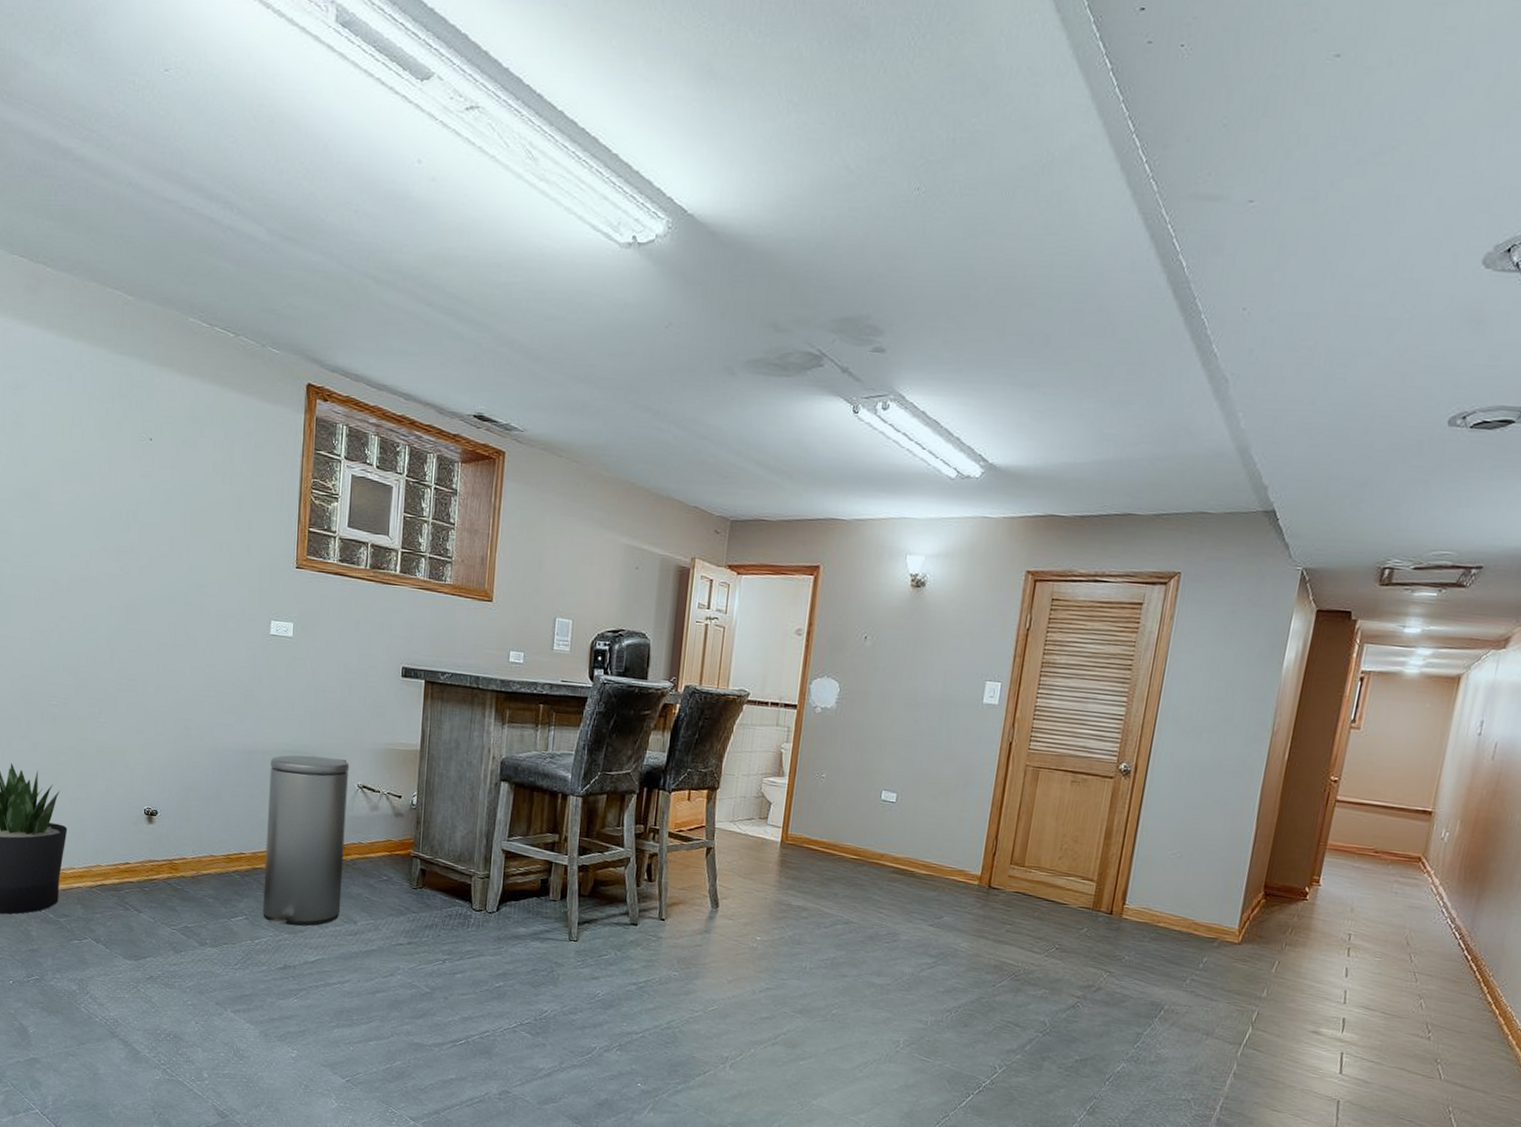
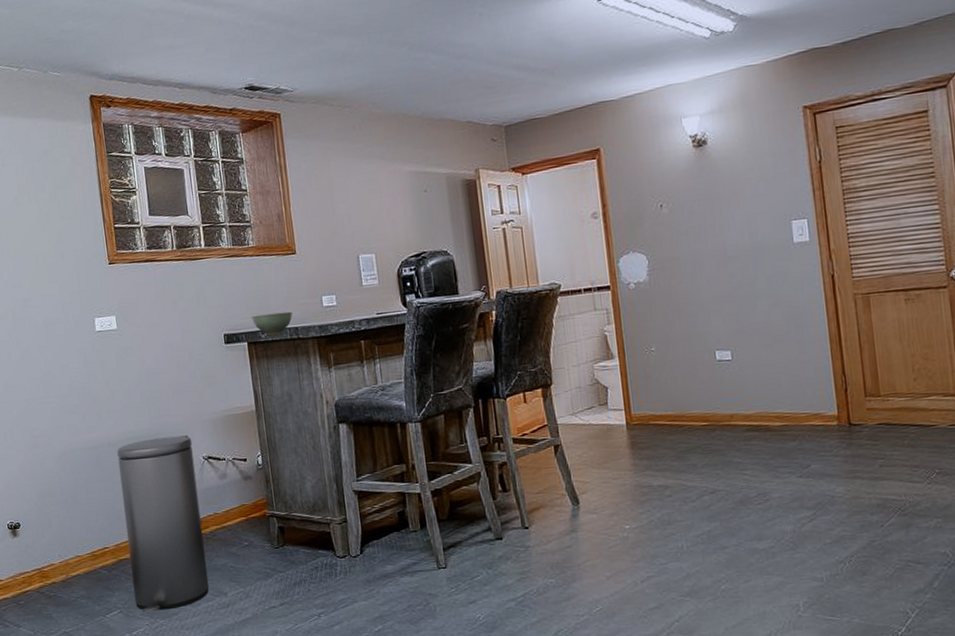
bowl: none [434,654,478,681] -> present [251,311,293,336]

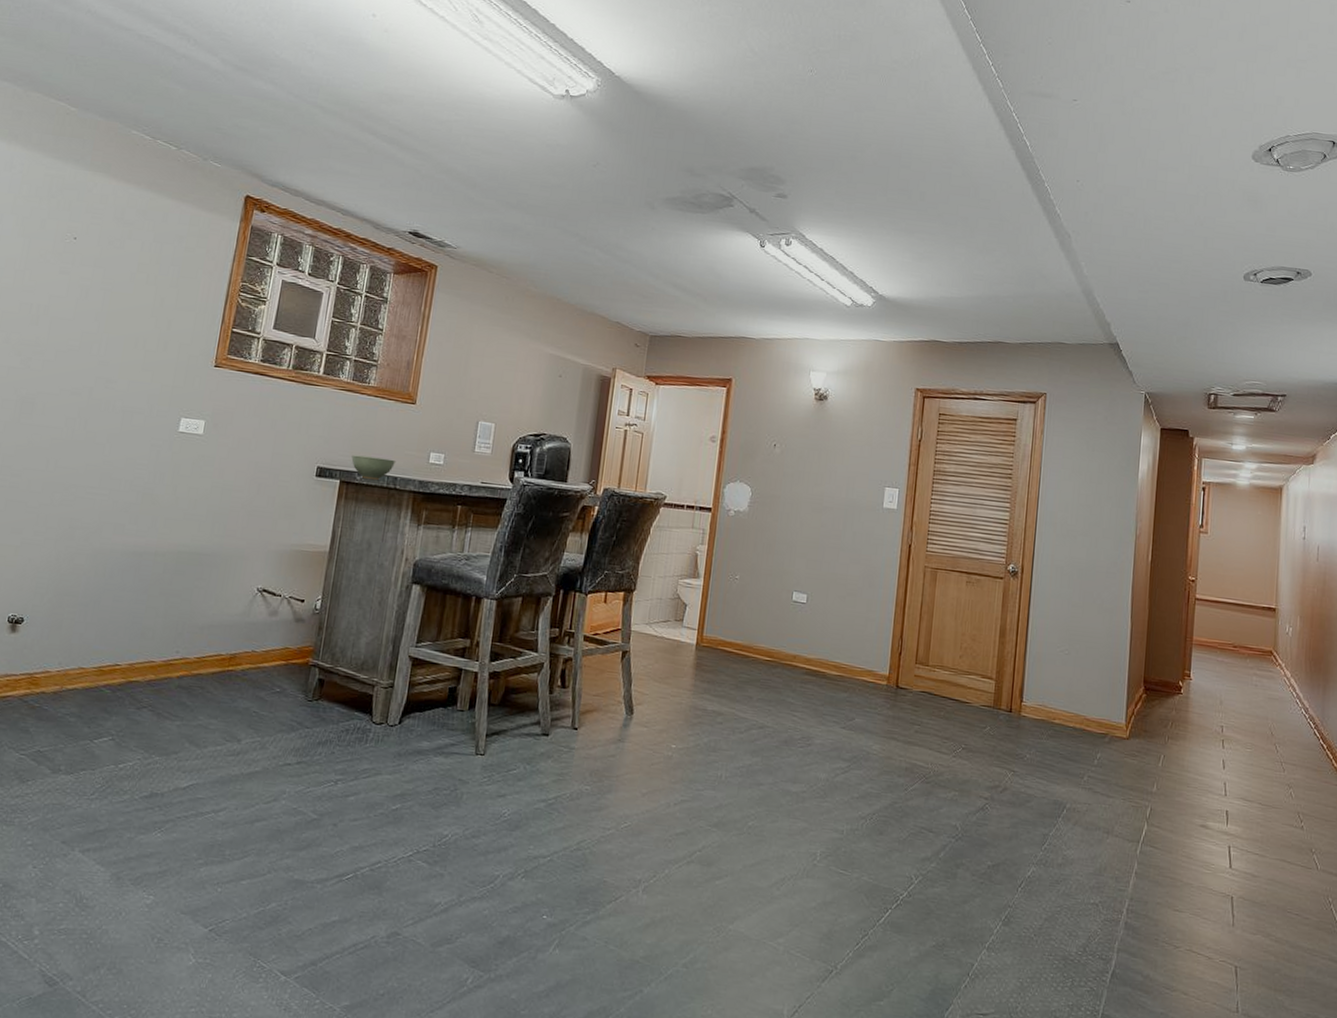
pedal bin: present [117,435,209,613] -> none [132,556,251,747]

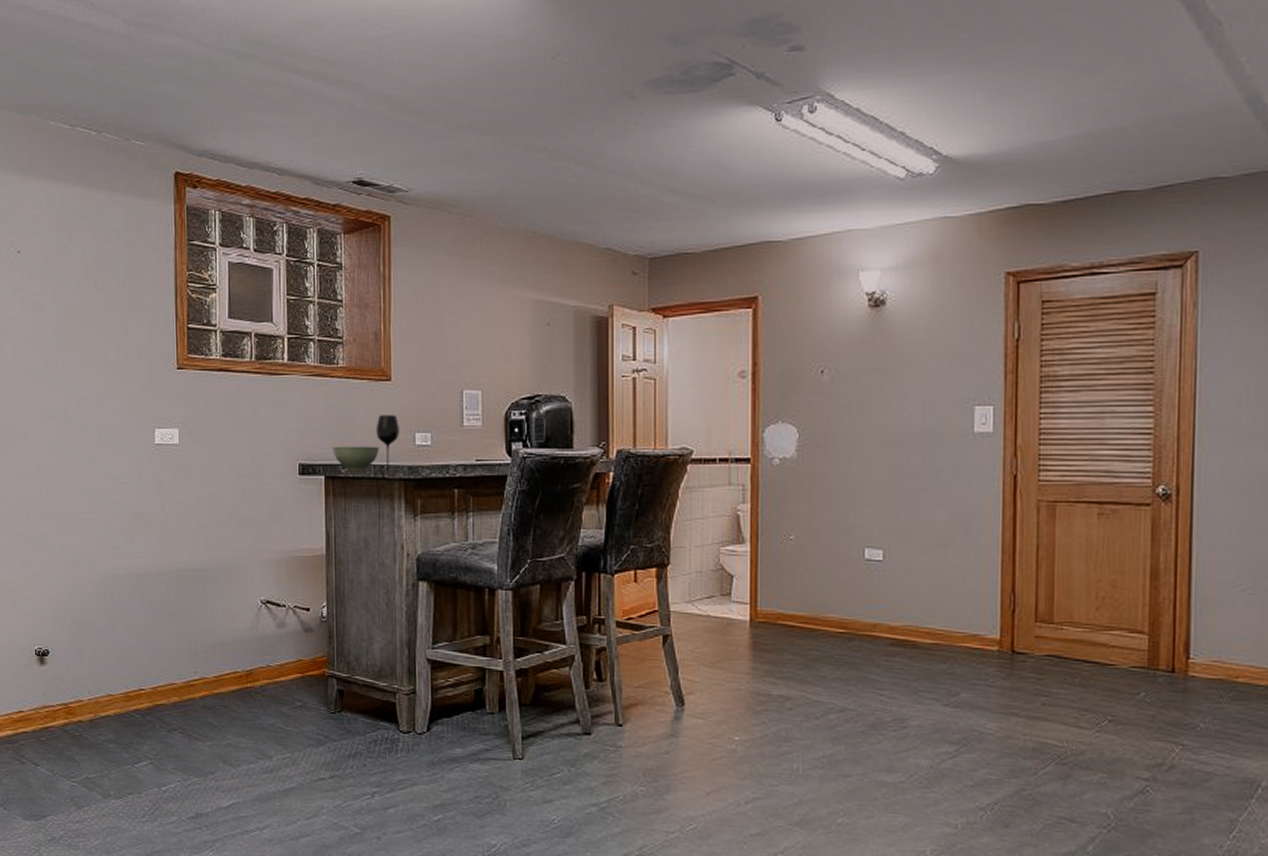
wine glass: none [391,433,417,484] -> present [376,415,399,472]

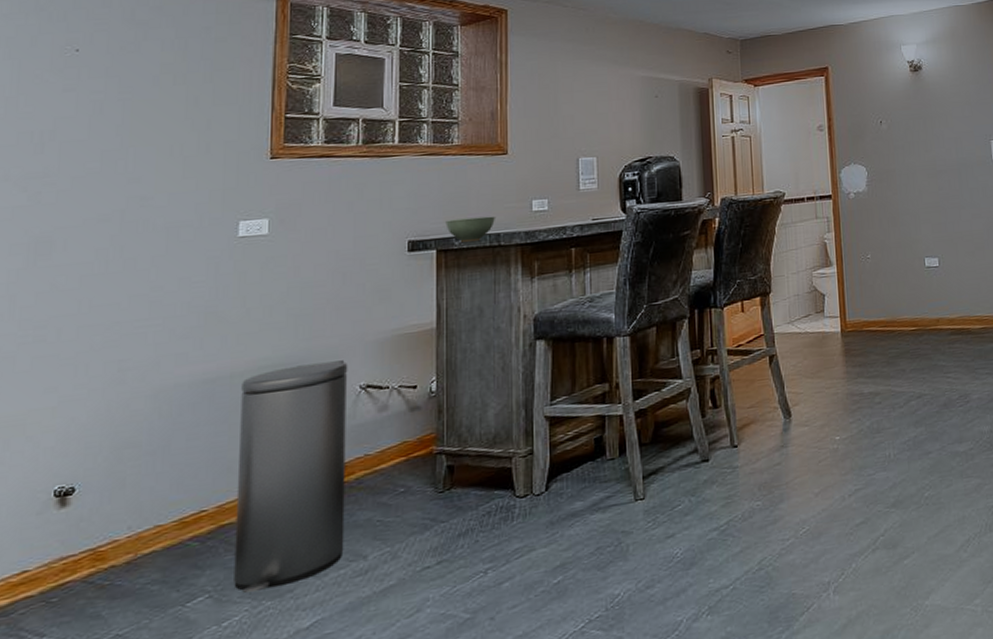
pedal bin: none [165,573,253,768] -> present [234,360,348,594]
wine glass: present [376,415,399,472] -> none [492,185,516,240]

